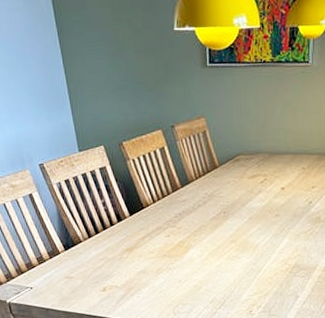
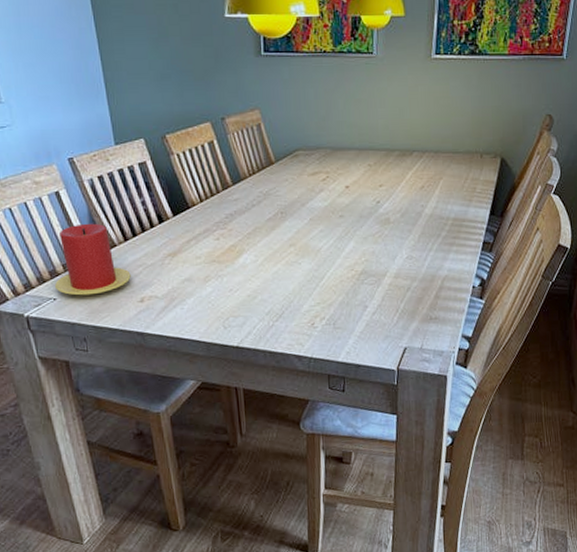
candle: none [31,222,95,285] -> present [55,223,131,296]

